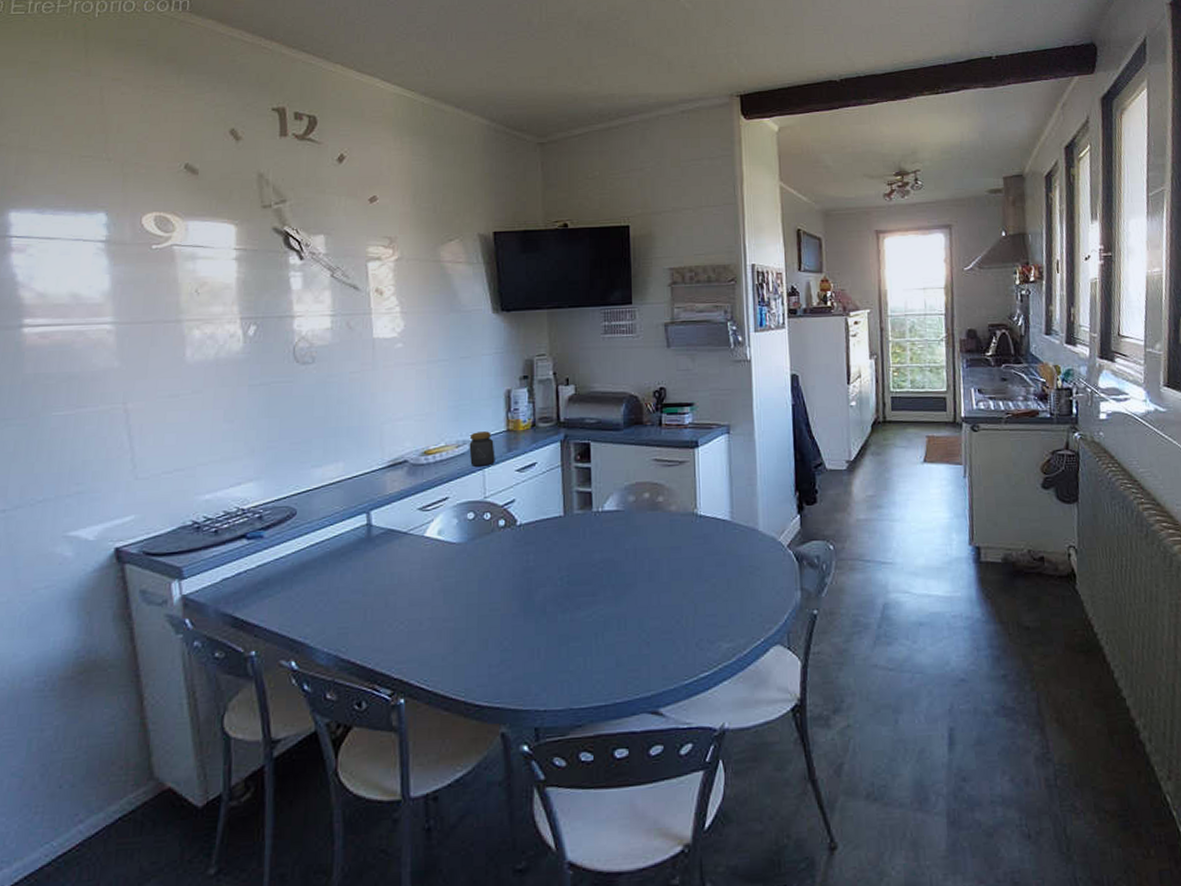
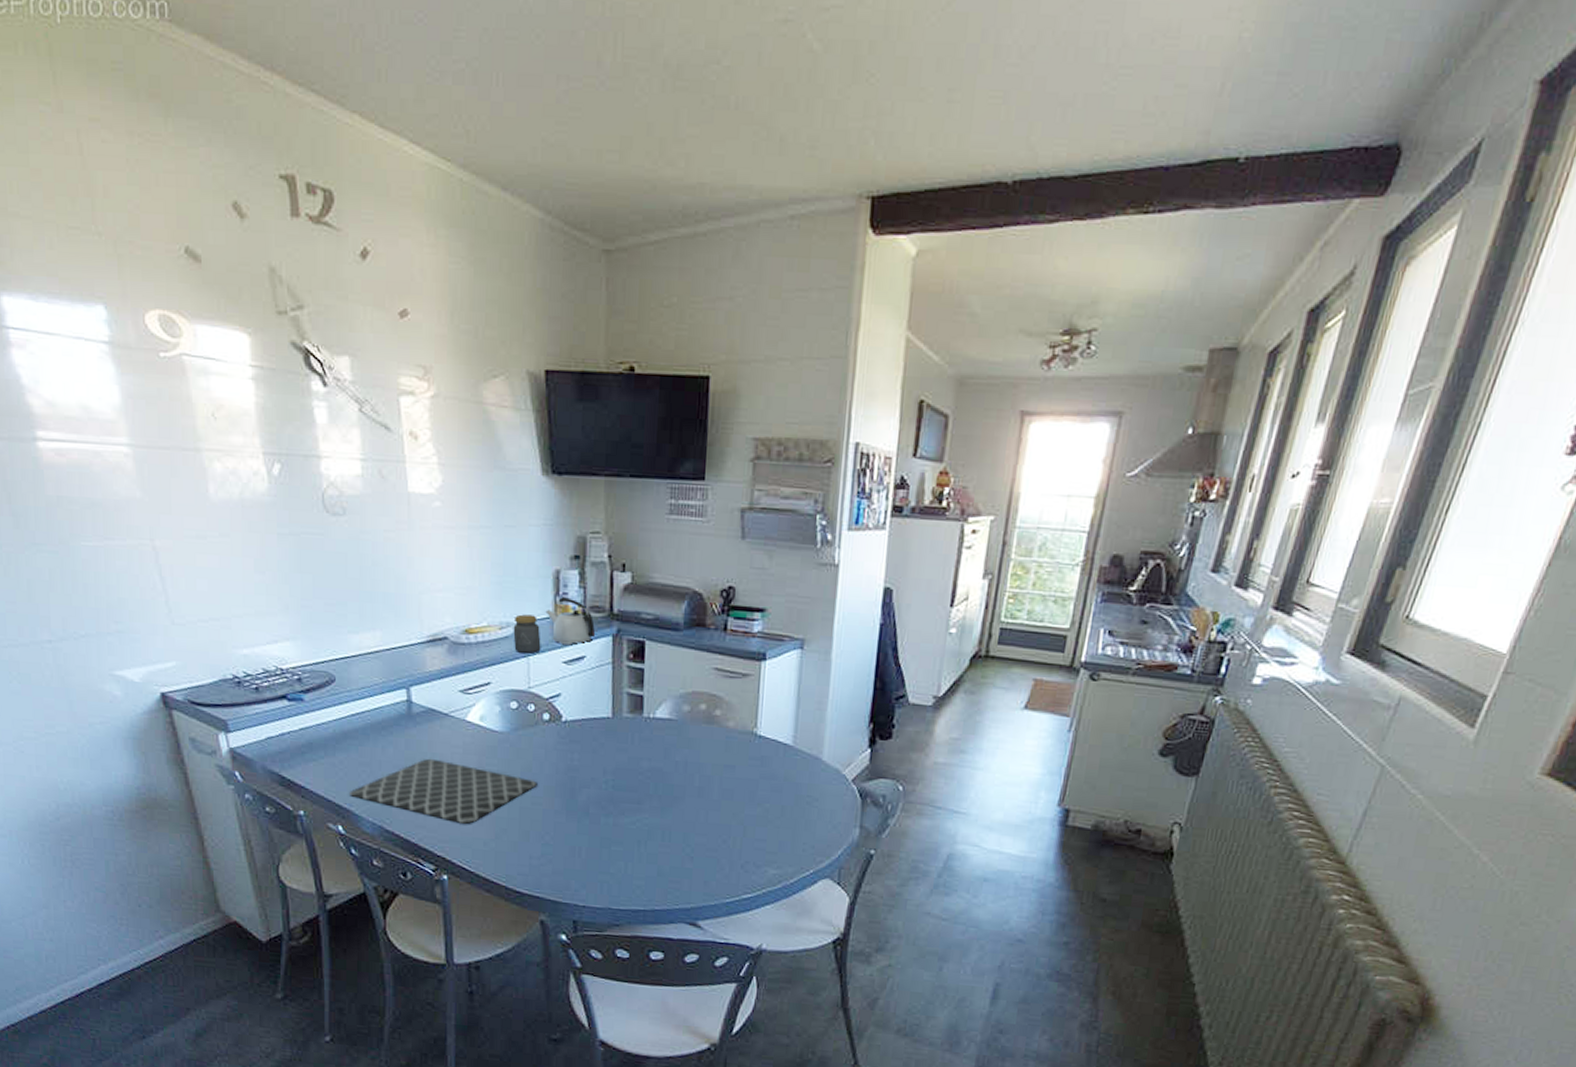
placemat: none [305,578,495,641] -> present [350,758,538,824]
kettle: none [498,412,545,455] -> present [545,597,596,646]

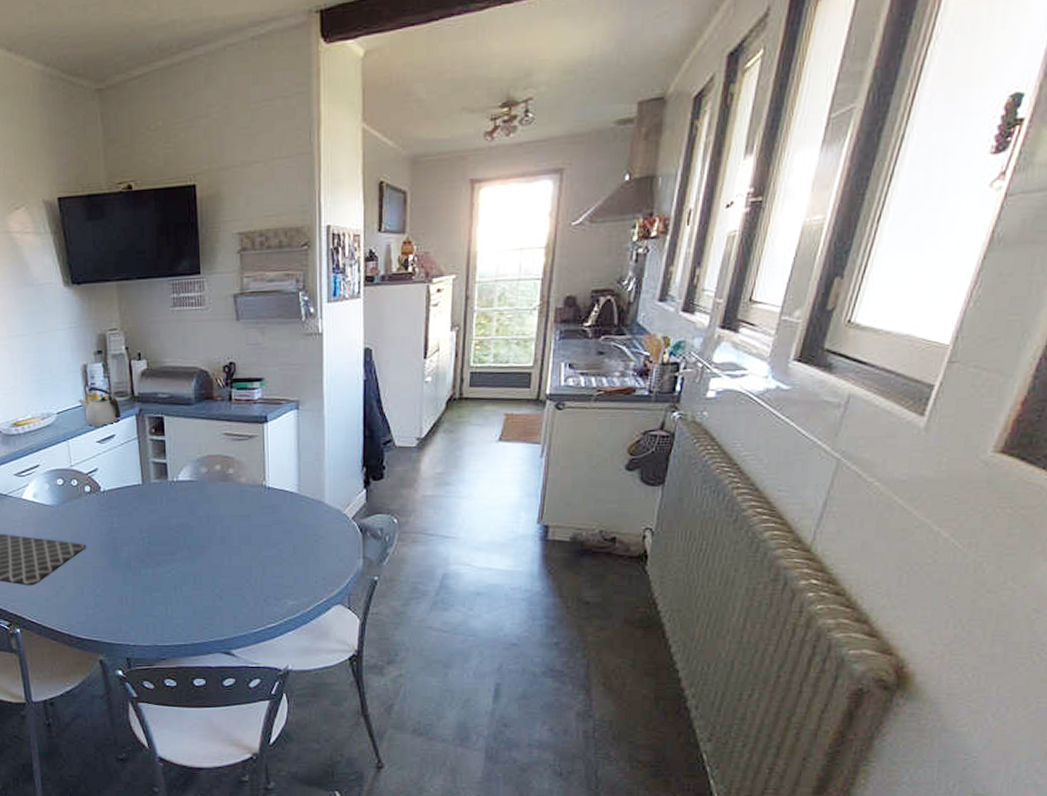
jar: present [513,614,541,654] -> none [52,405,78,438]

